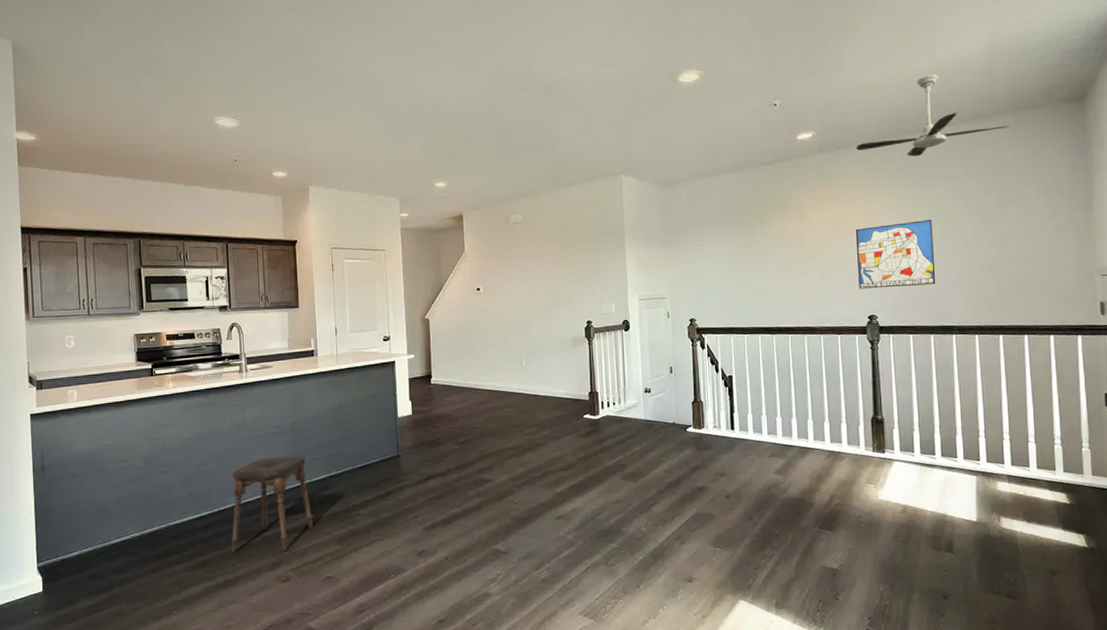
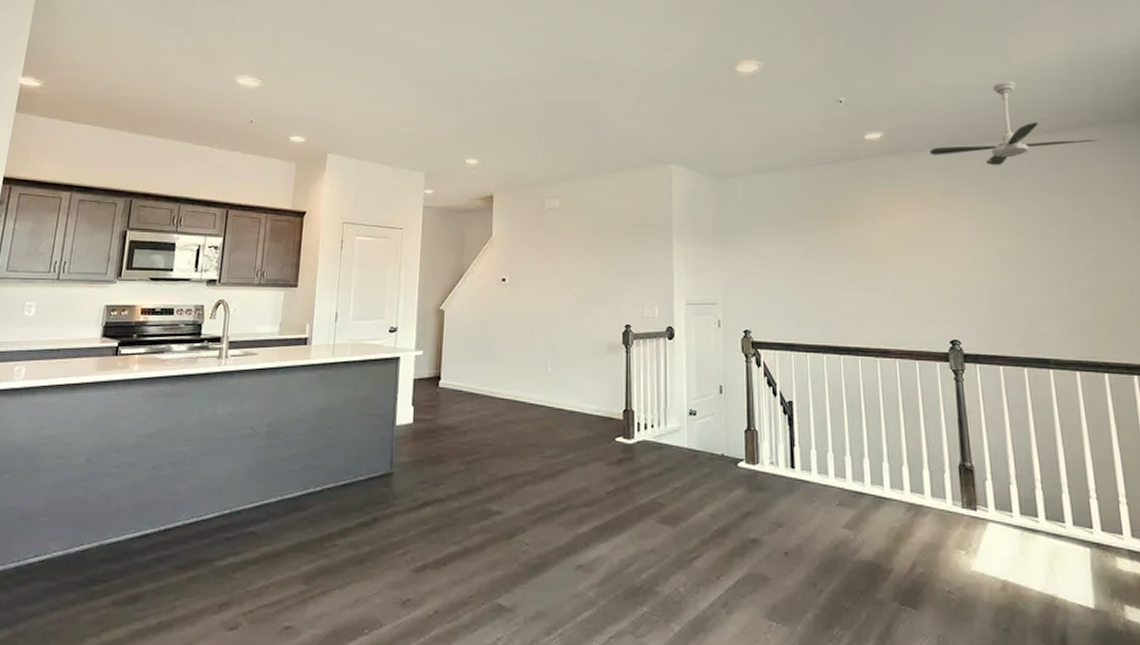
stool: present [231,456,314,552] -> none [172,465,280,587]
wall art: present [855,220,936,289] -> none [931,235,1027,309]

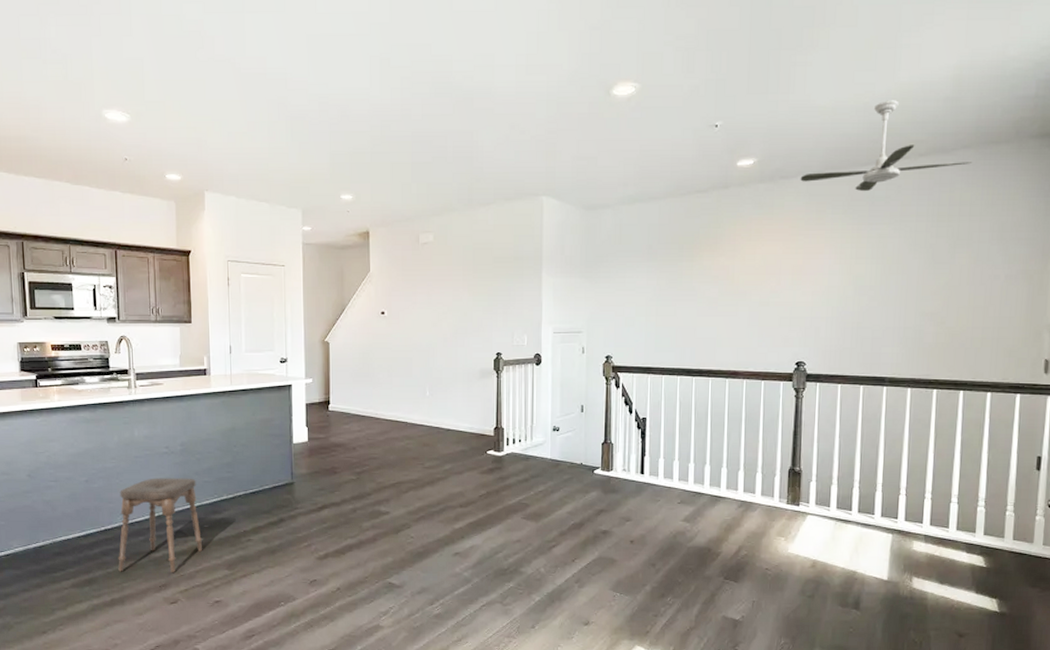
stool: none [172,465,280,587] -> present [118,478,203,572]

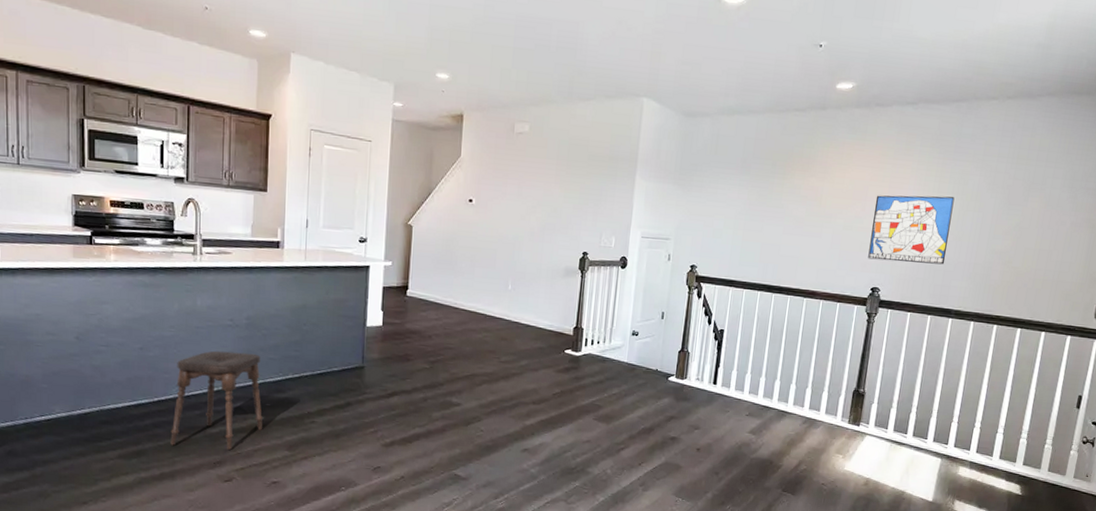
wall art: none [789,262,875,333] -> present [868,195,955,265]
ceiling fan: present [800,100,973,192] -> none [894,40,1055,128]

